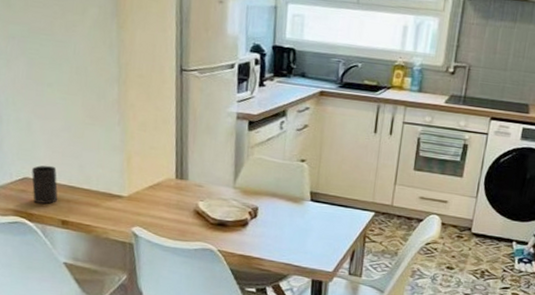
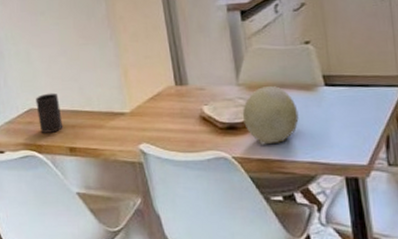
fruit: none [233,193,284,244] -> present [242,86,299,145]

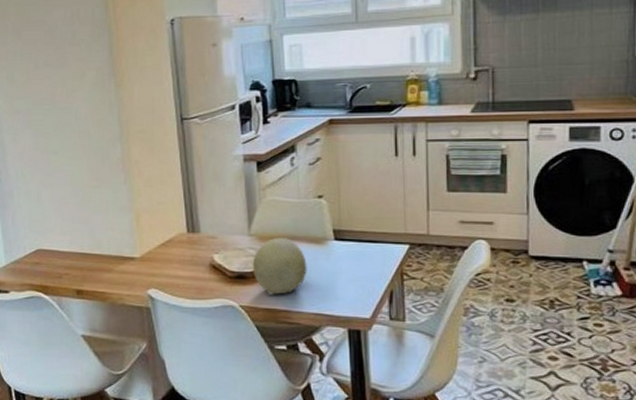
cup: present [36,93,63,133] -> none [44,234,71,274]

